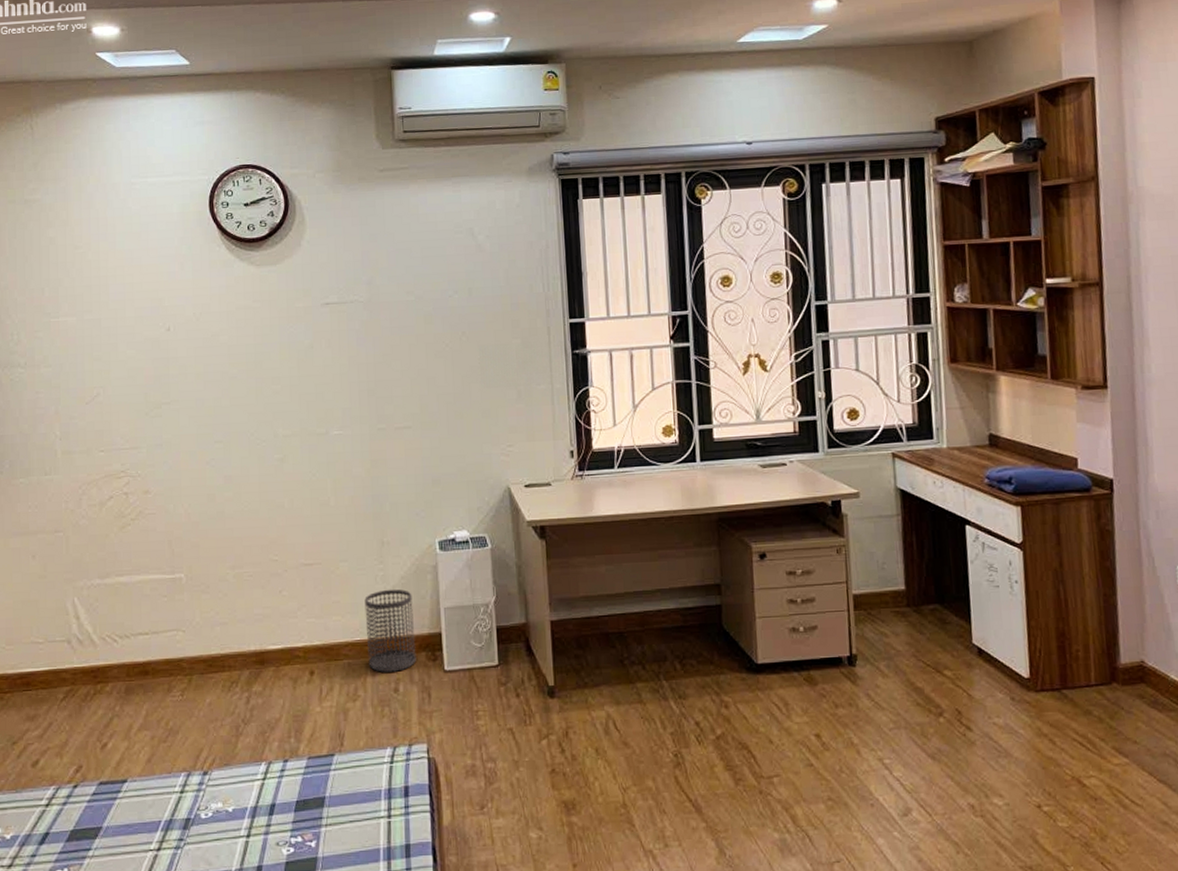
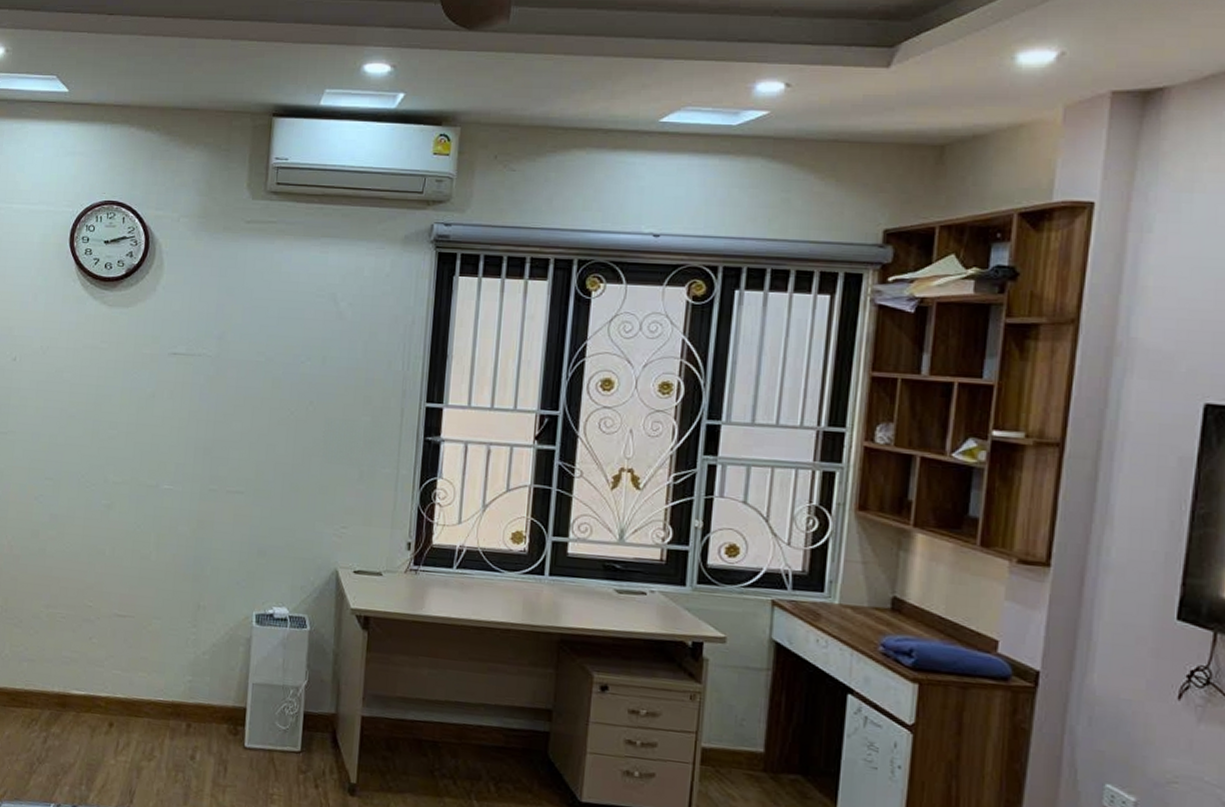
wastebasket: present [364,589,417,672] -> none [168,654,222,740]

